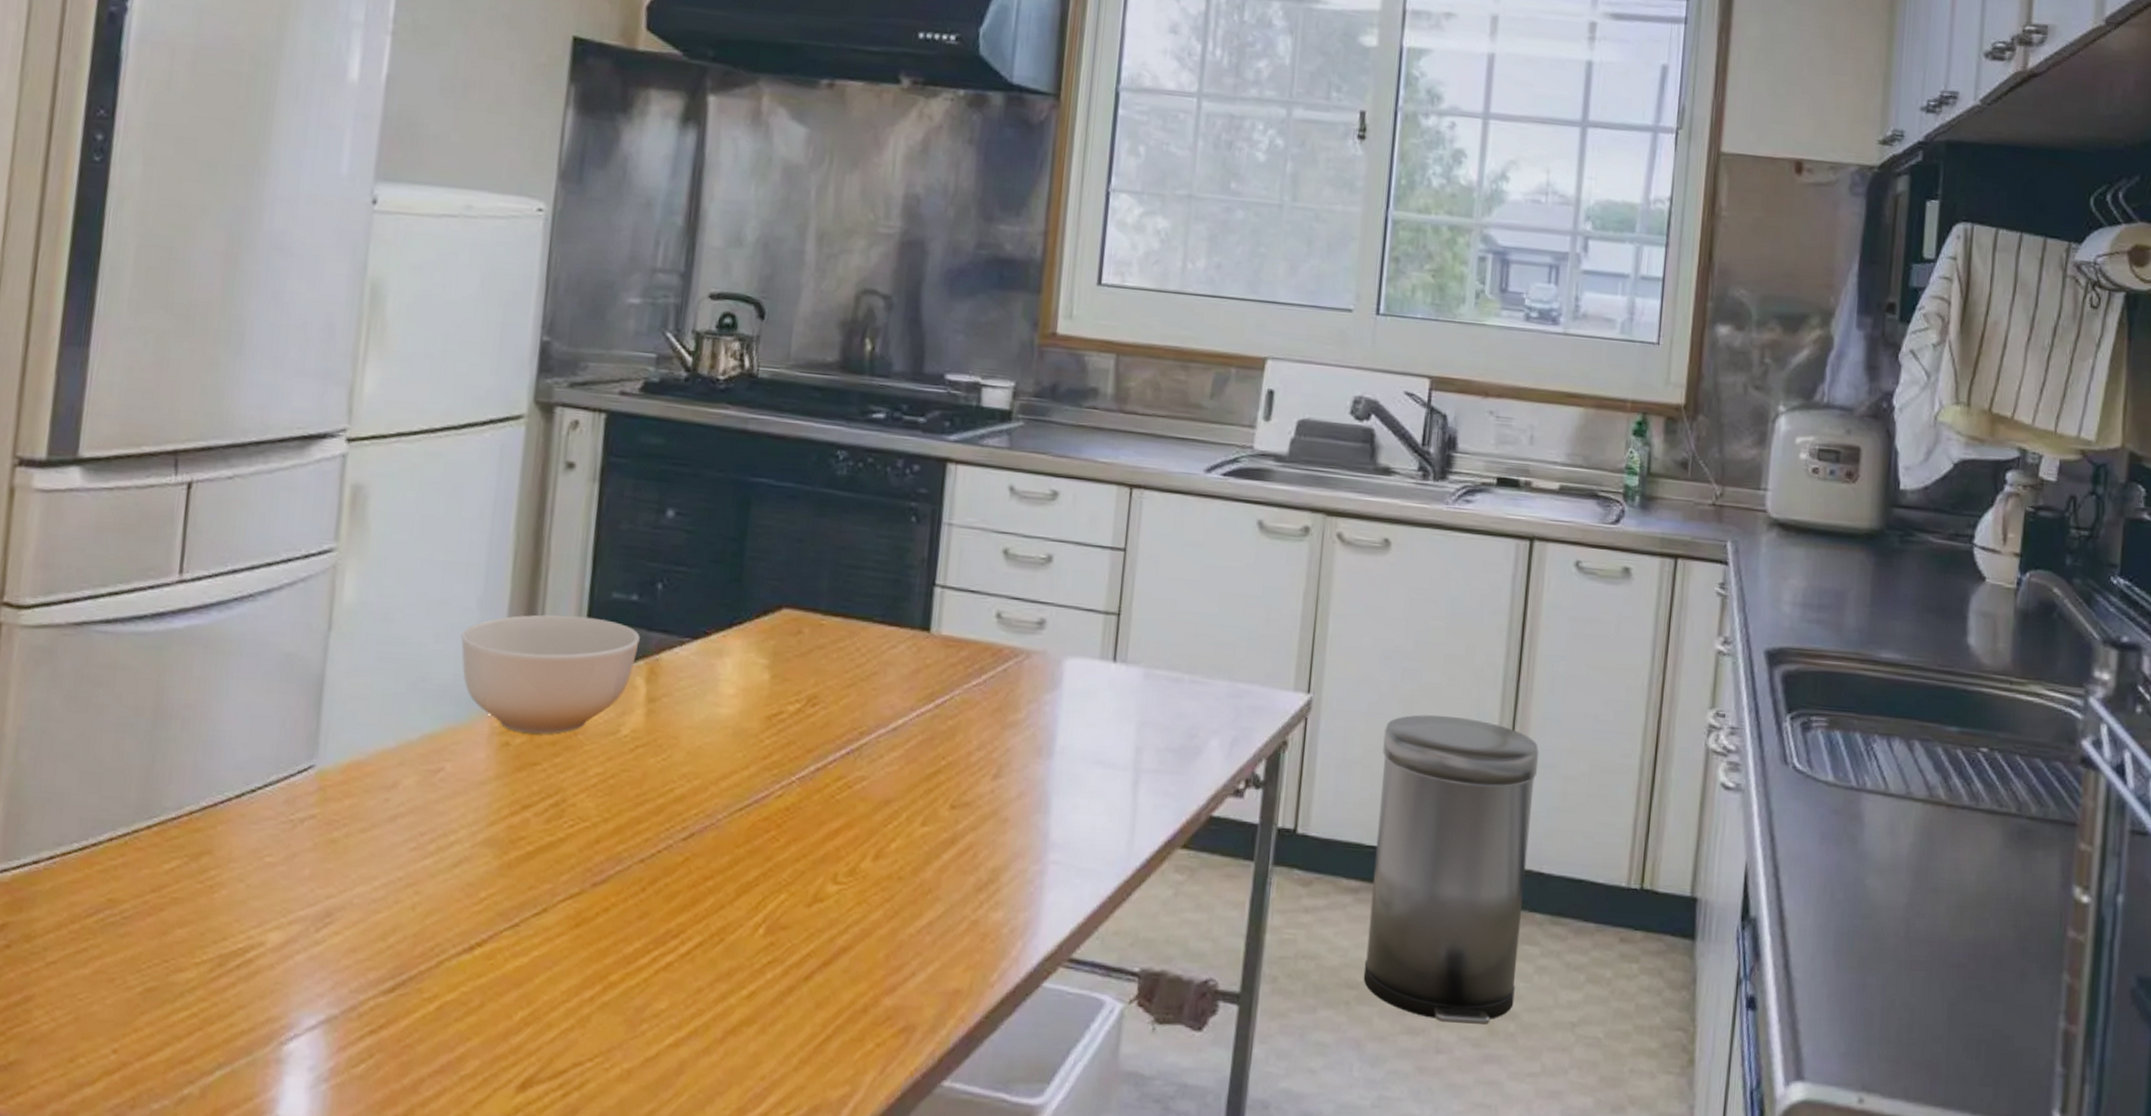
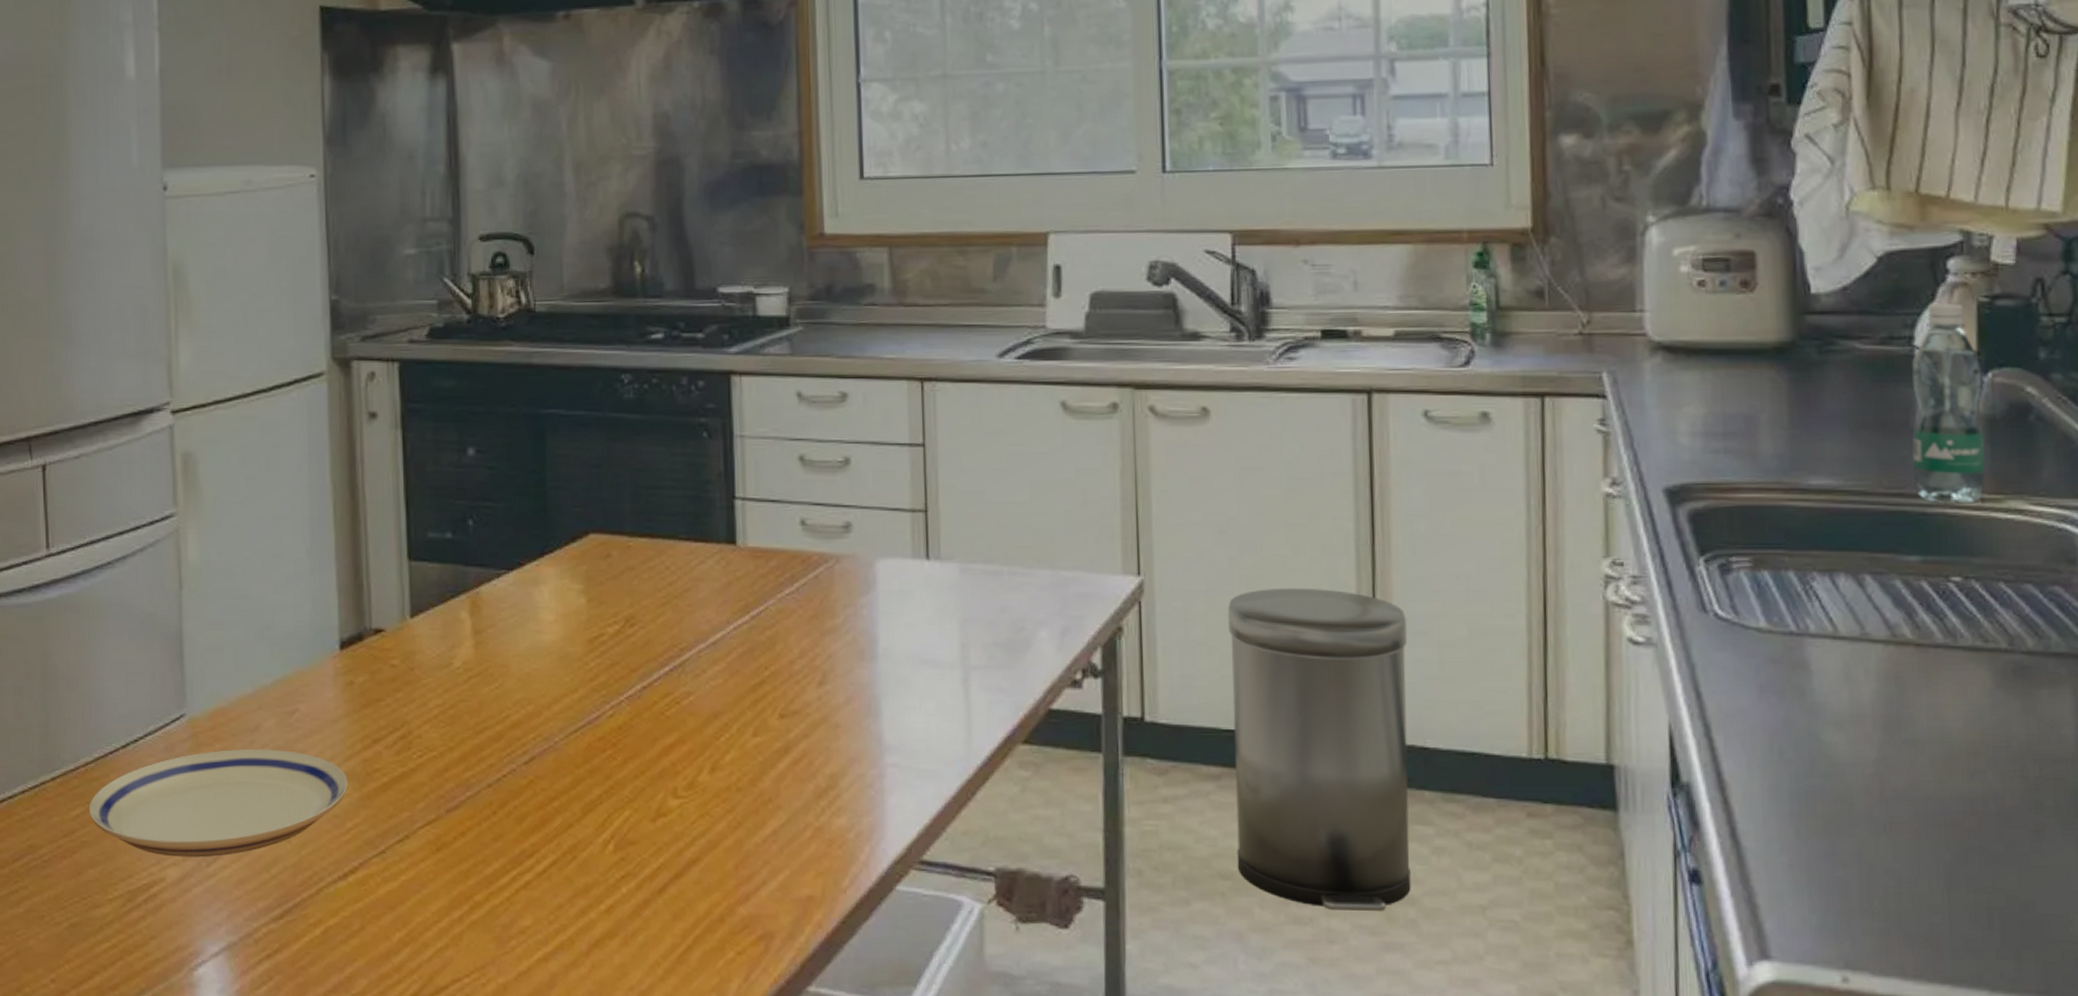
plate: none [186,806,489,922] -> present [89,748,348,858]
bowl: present [460,614,640,734] -> none [296,557,459,671]
bottle: none [1961,509,2024,685] -> present [1911,303,1985,504]

